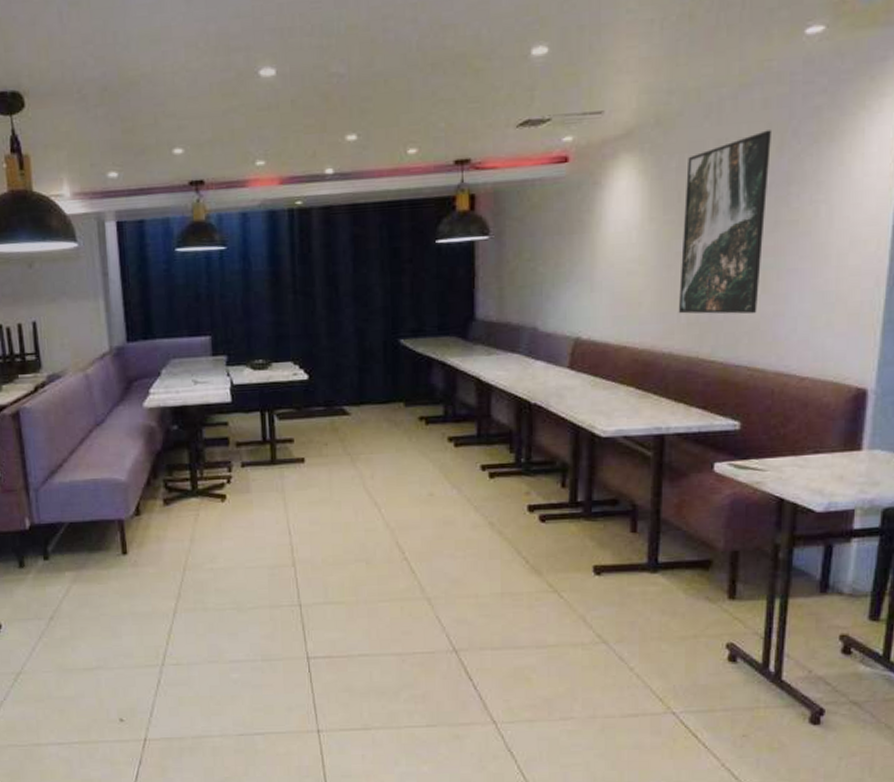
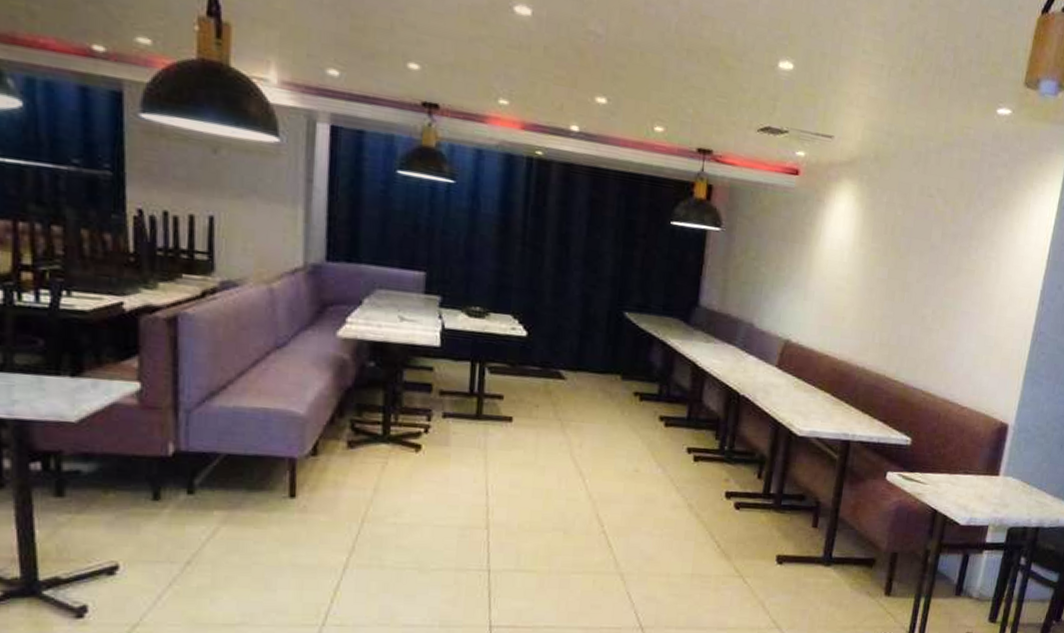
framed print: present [678,130,773,314] -> none [873,187,964,345]

